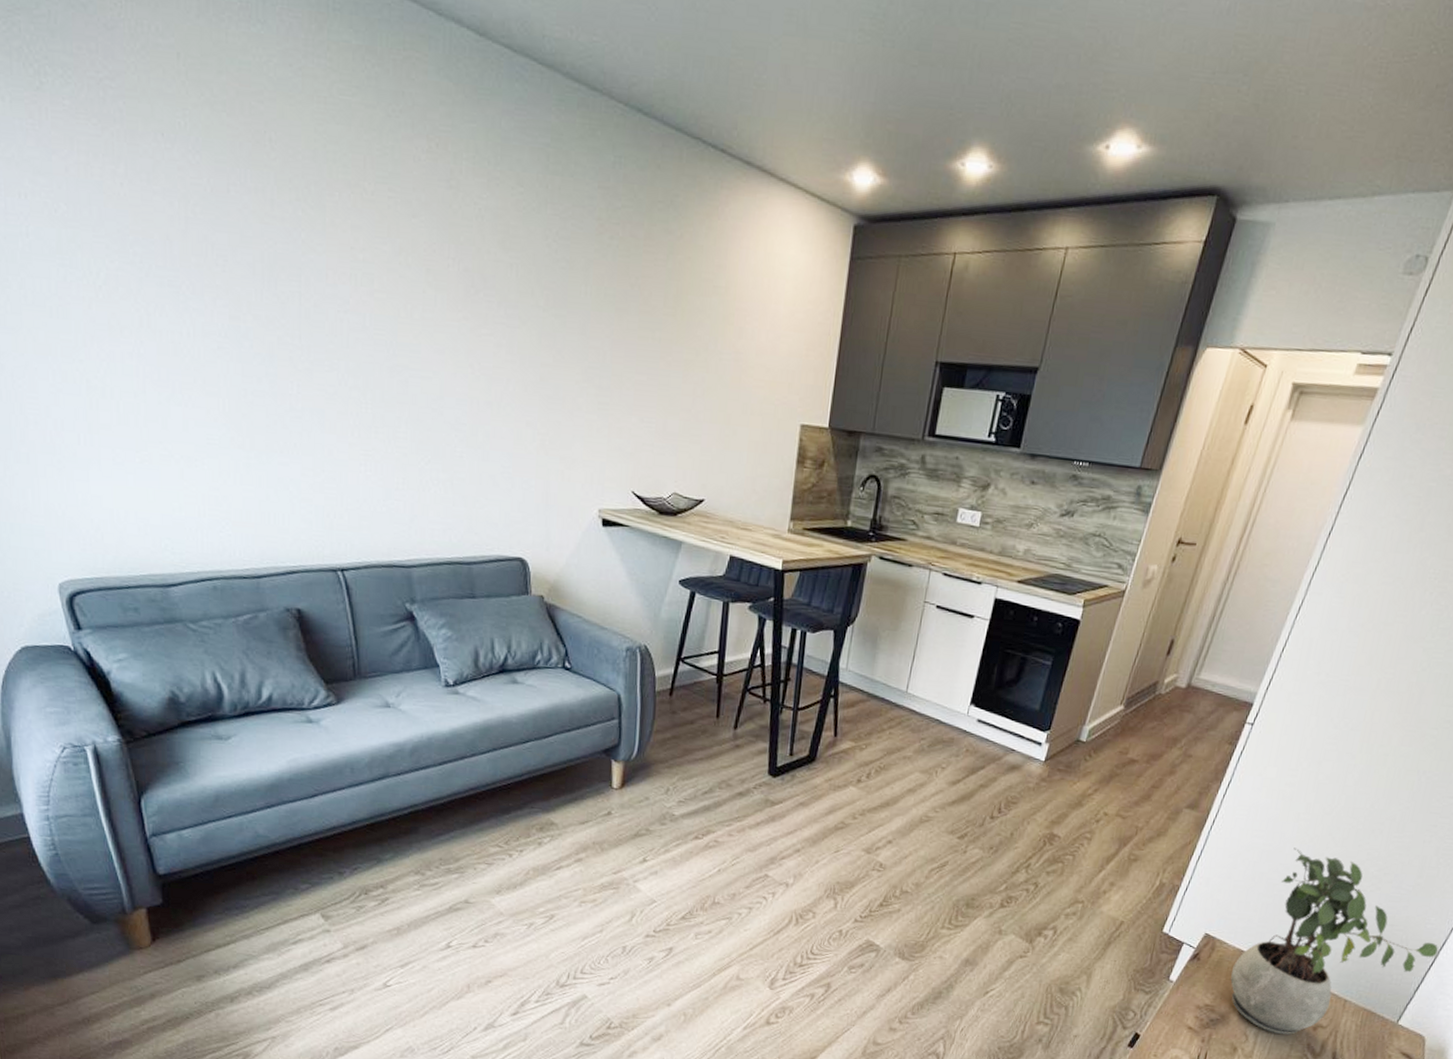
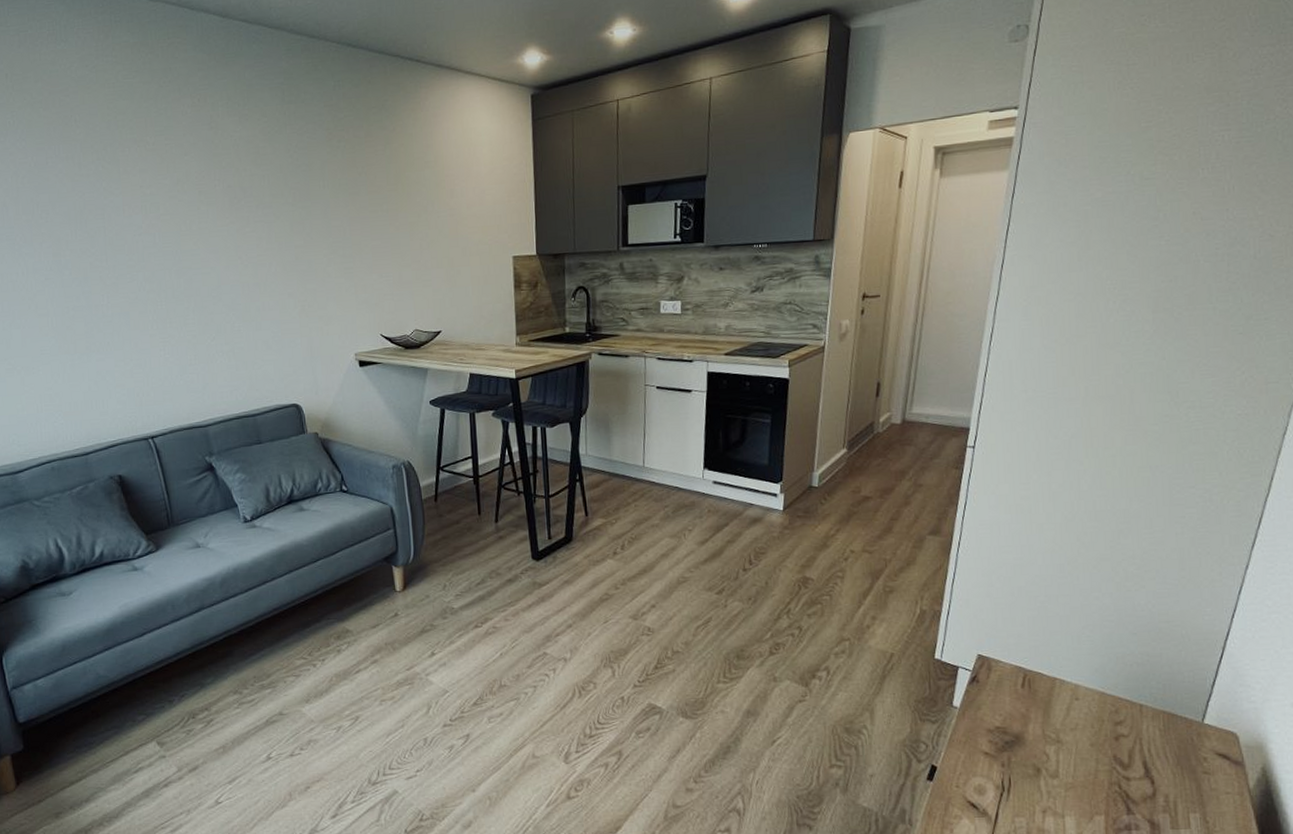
potted plant: present [1230,847,1439,1035] -> none [1015,558,1225,750]

